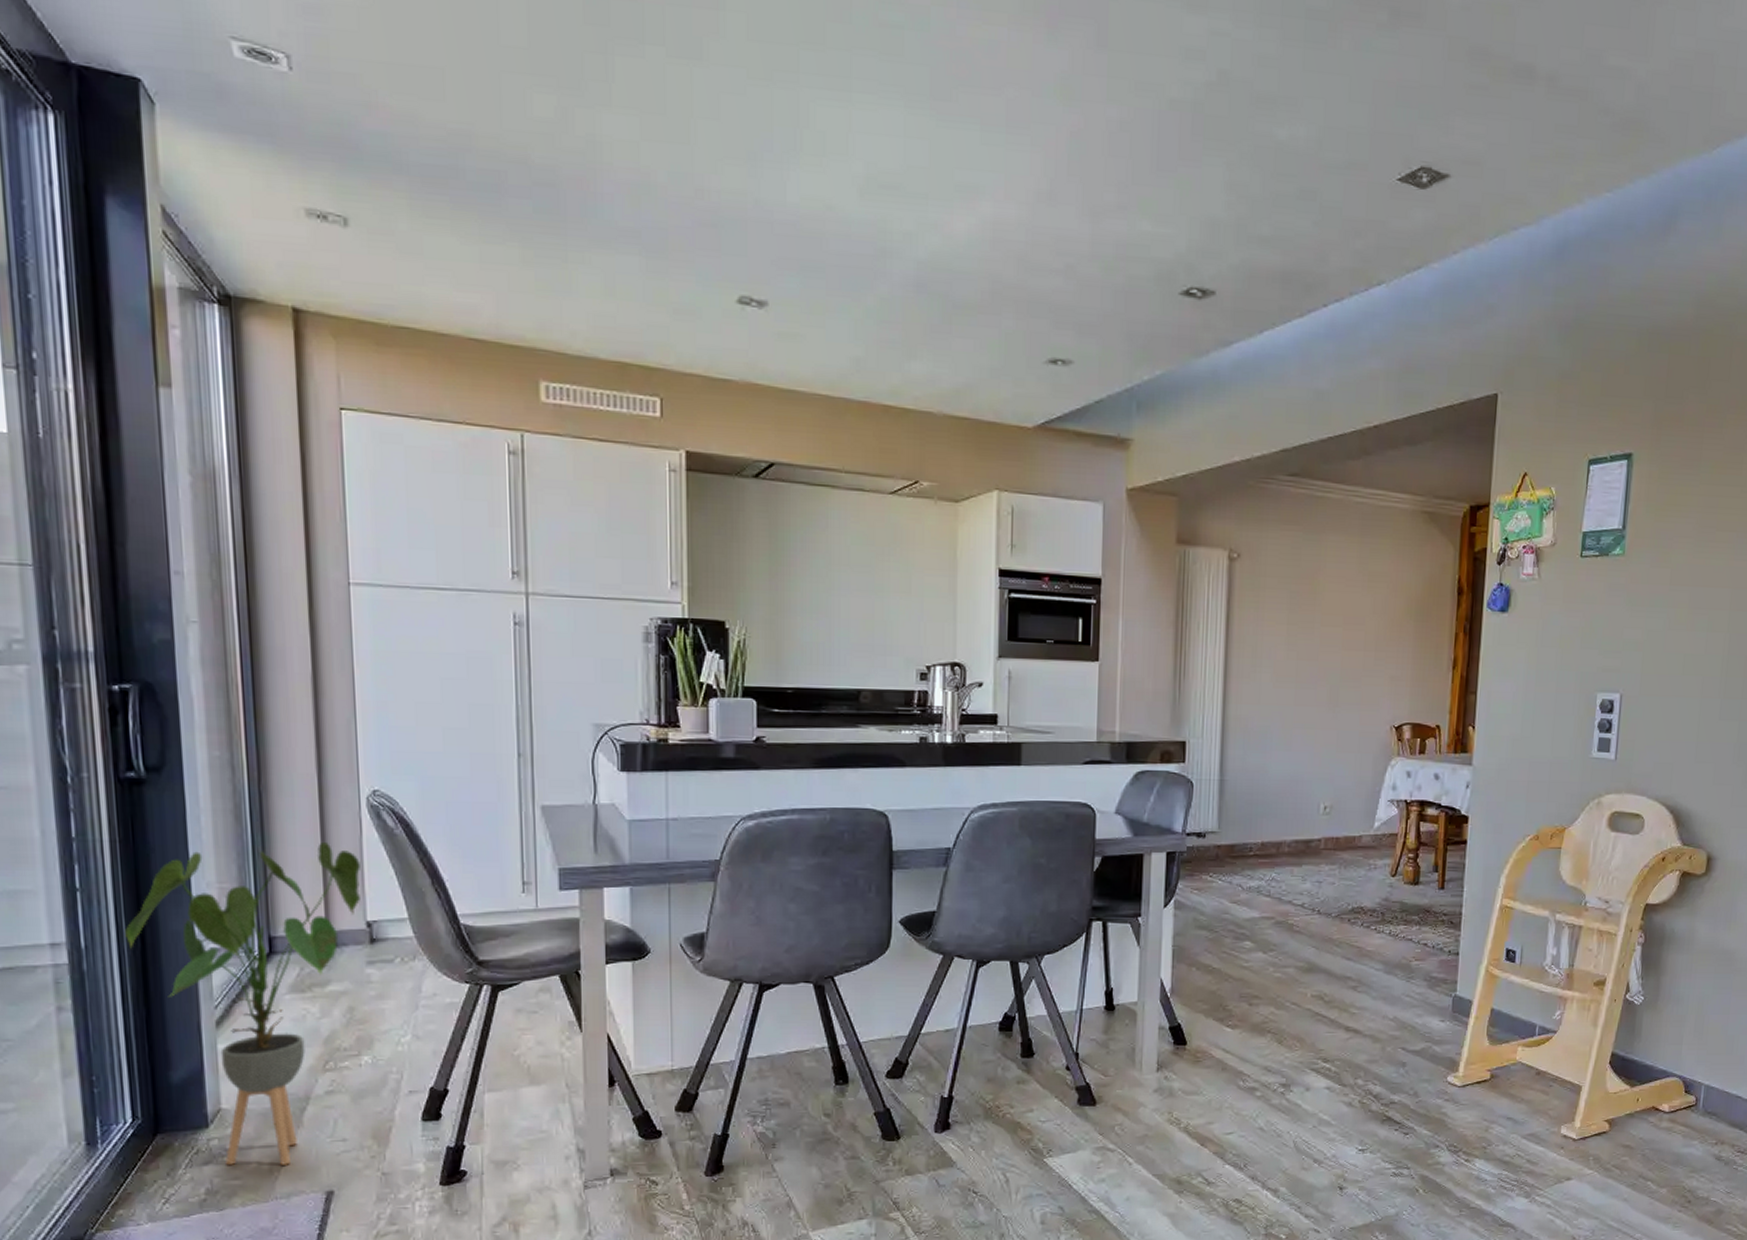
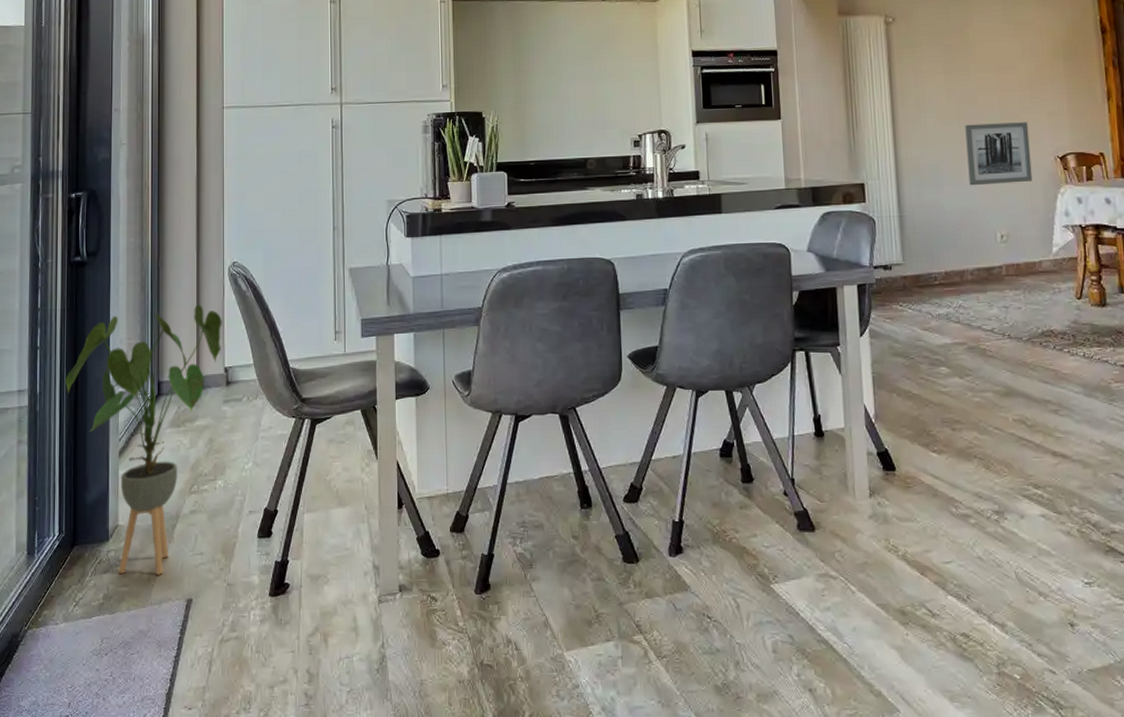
wall art: none [1299,684,1368,752] -> present [965,122,1033,186]

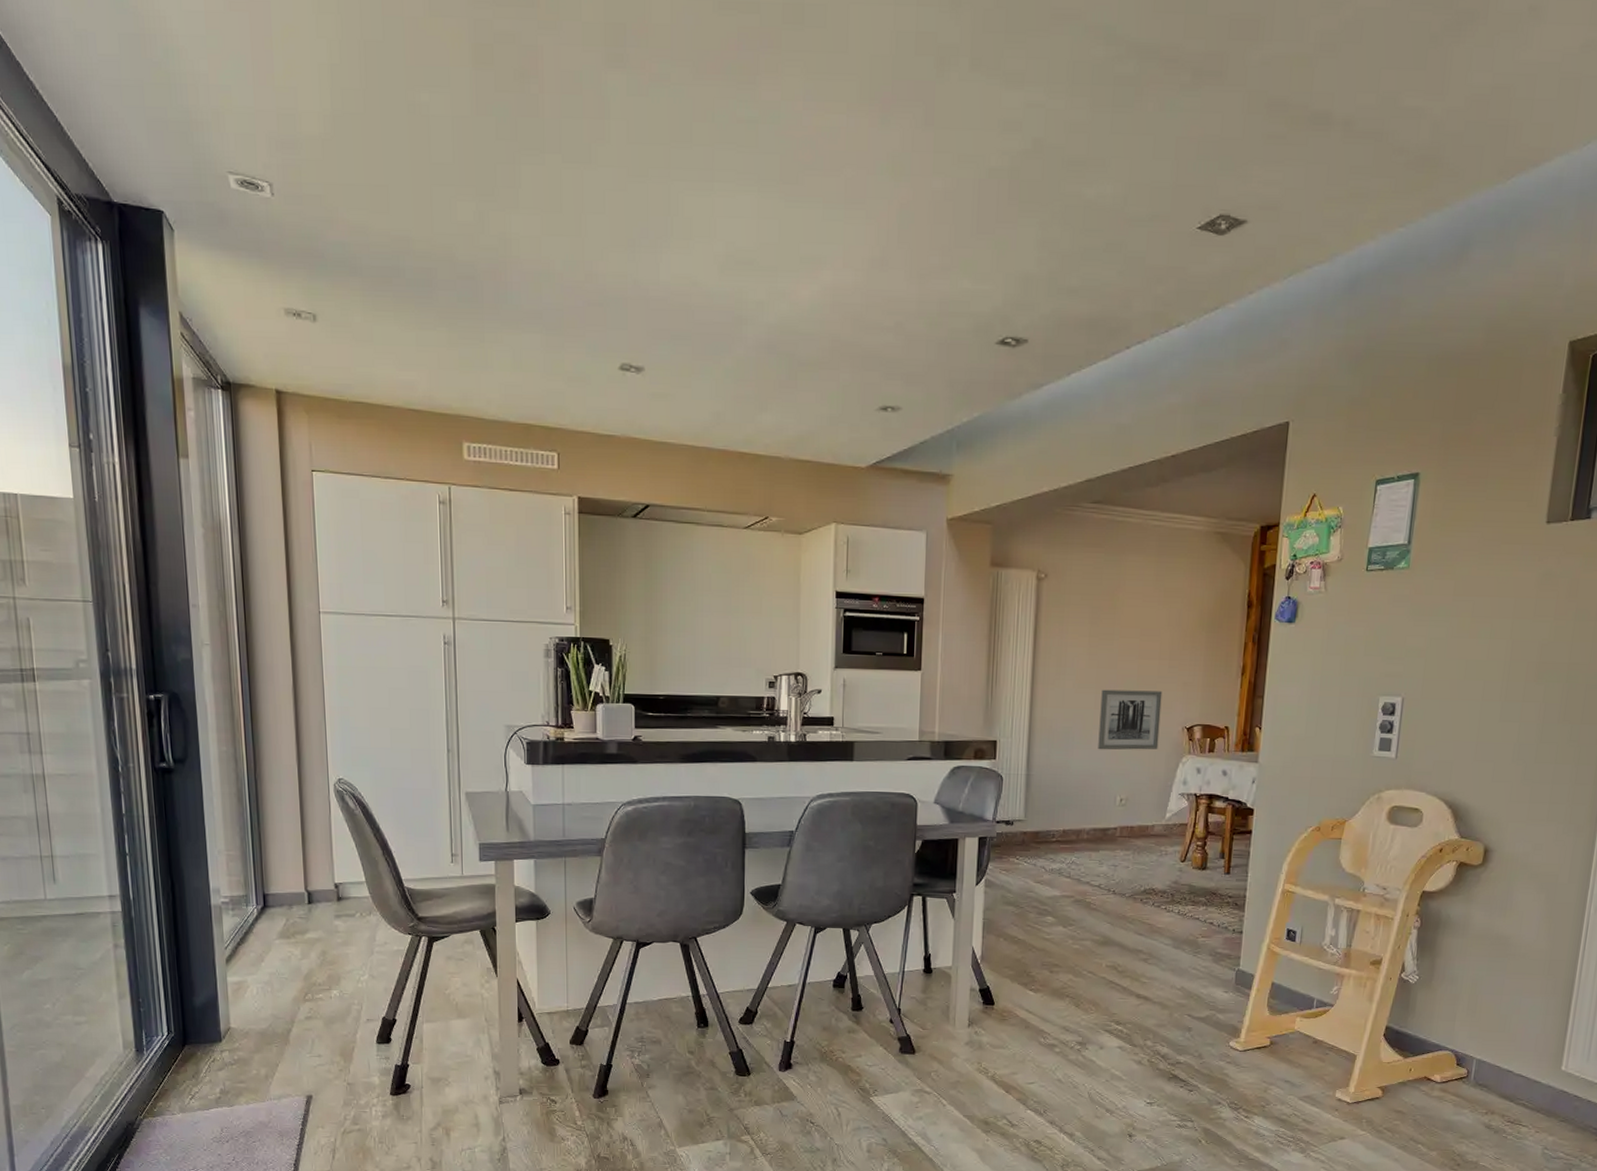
house plant: present [65,304,222,575] -> none [161,819,330,1074]

